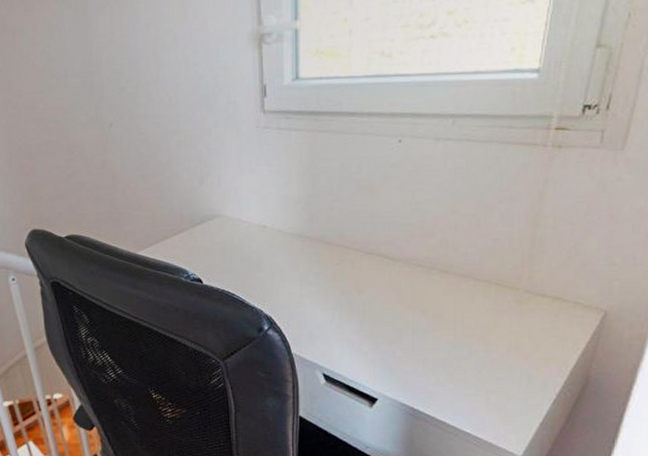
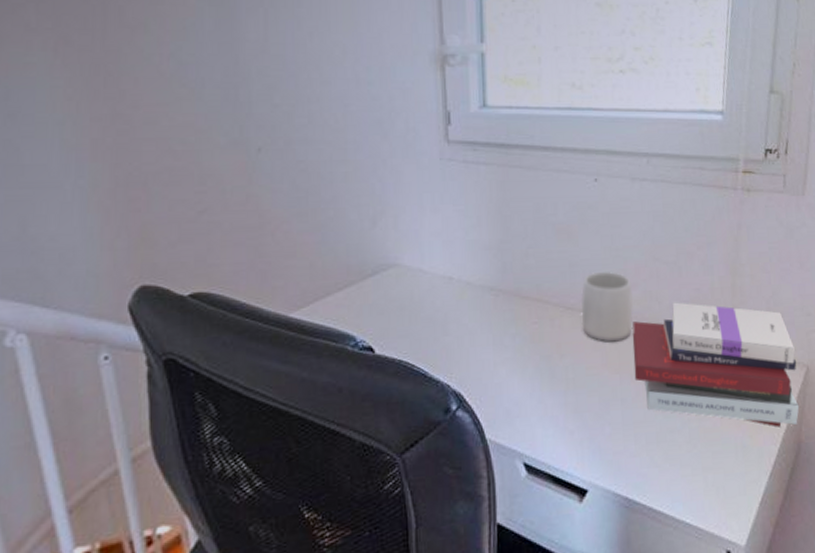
mug: none [379,223,429,282] -> present [580,272,633,342]
books: none [426,250,595,363] -> present [632,302,800,427]

